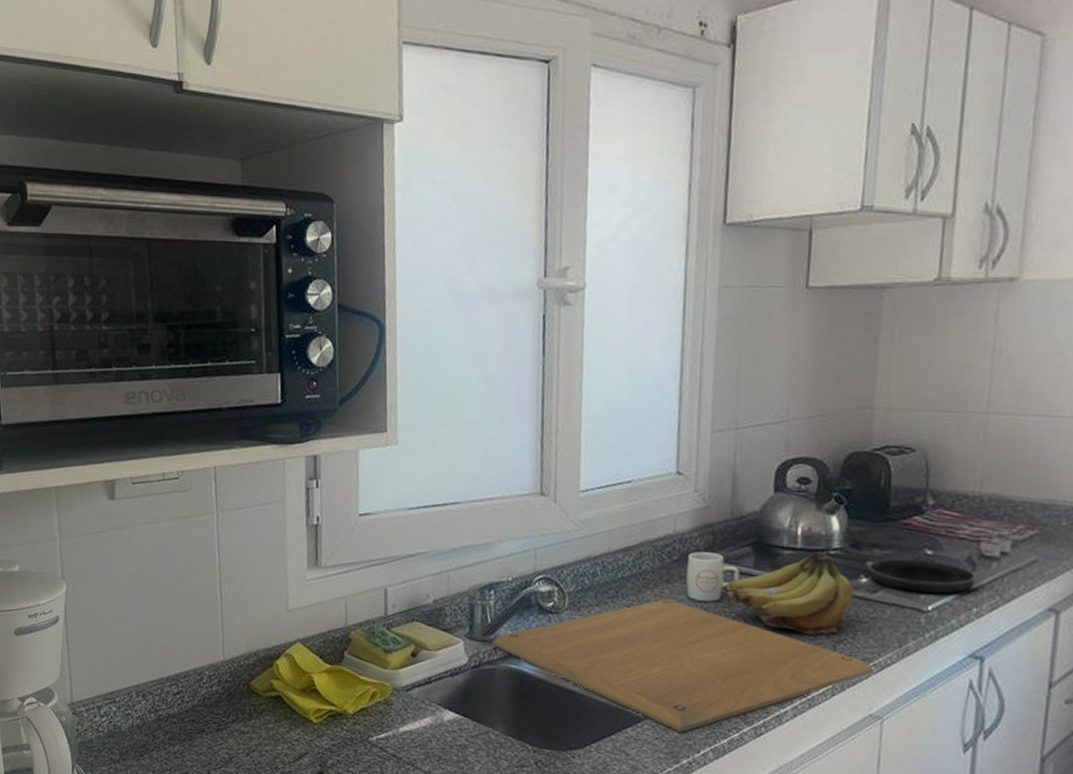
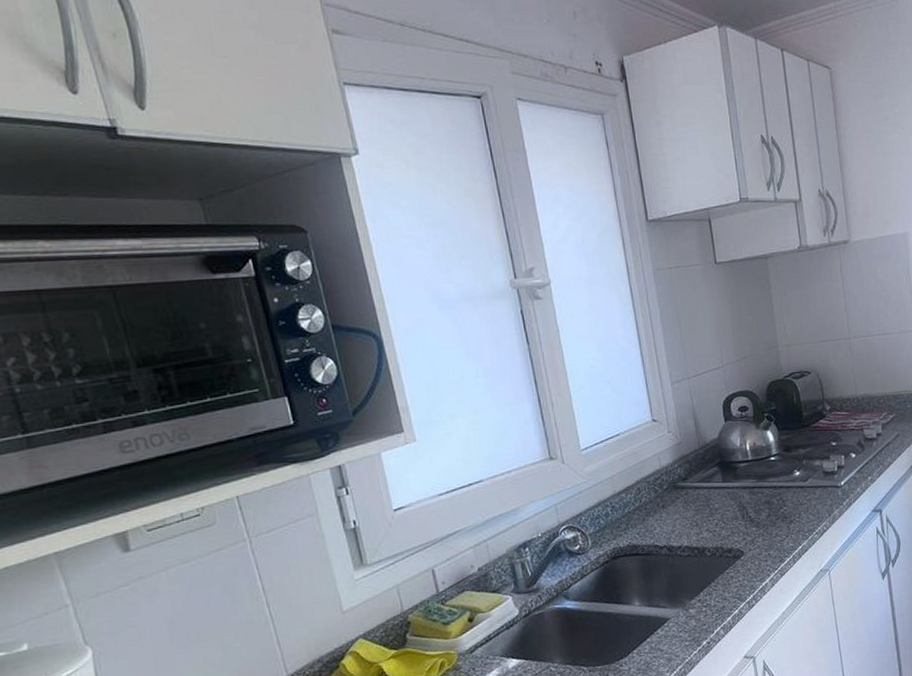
chopping board: present [492,598,874,733] -> none [536,520,817,622]
mug: present [685,551,740,602] -> none [673,477,714,517]
fruit: present [721,551,854,635] -> none [703,459,793,523]
frying pan: present [824,551,976,595] -> none [767,449,866,476]

